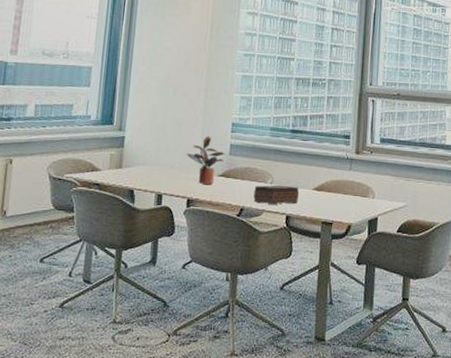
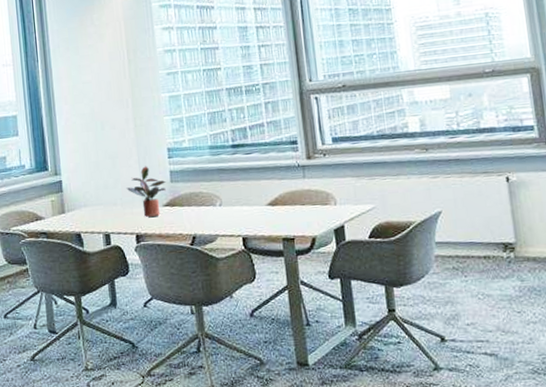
tissue box: present [253,185,300,205] -> none [203,205,253,229]

